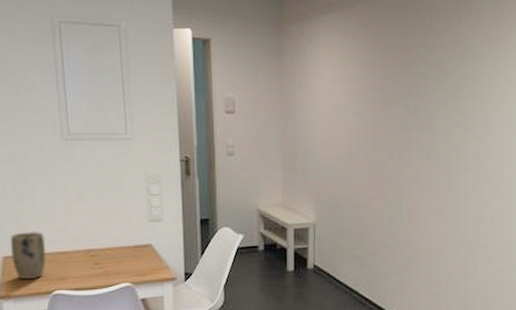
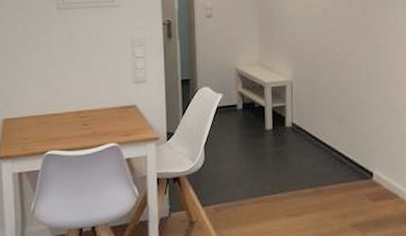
plant pot: present [10,231,46,280] -> none [10,94,41,141]

